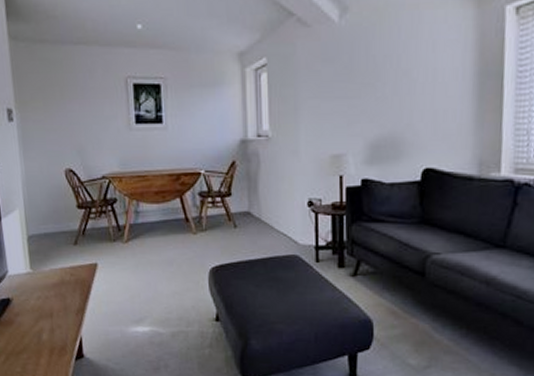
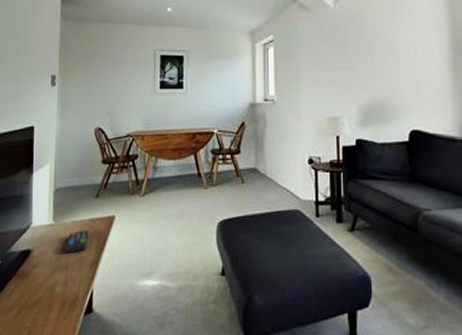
remote control: none [47,278,72,302] -> present [65,230,89,253]

